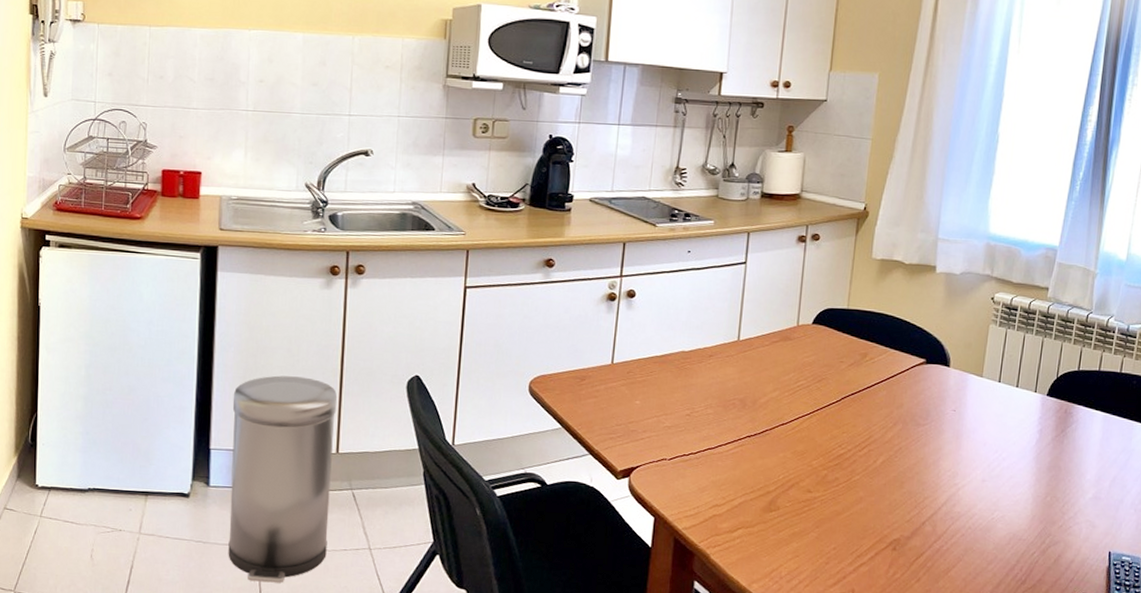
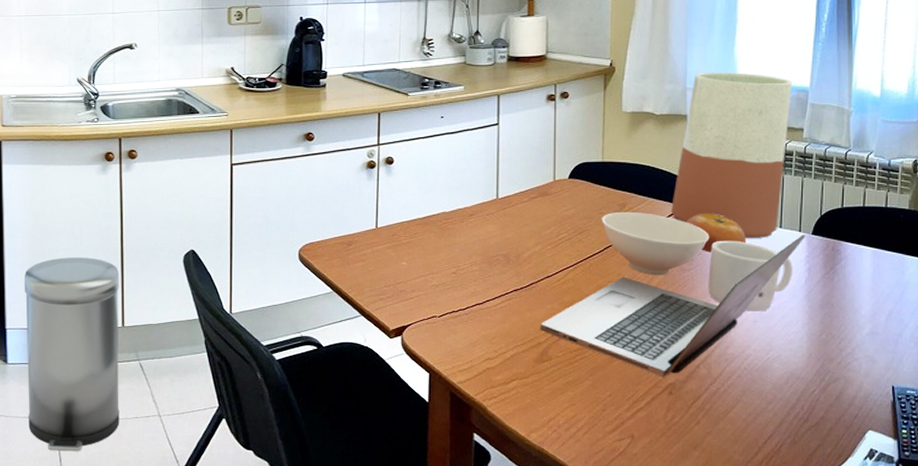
laptop: none [770,395,1041,533] -> present [540,234,806,377]
bowl: none [841,361,947,429] -> present [601,211,710,276]
vase: none [911,223,1043,397] -> present [671,71,793,238]
fruit: none [925,367,983,409] -> present [686,213,746,253]
mug: none [940,396,1025,471] -> present [708,240,793,311]

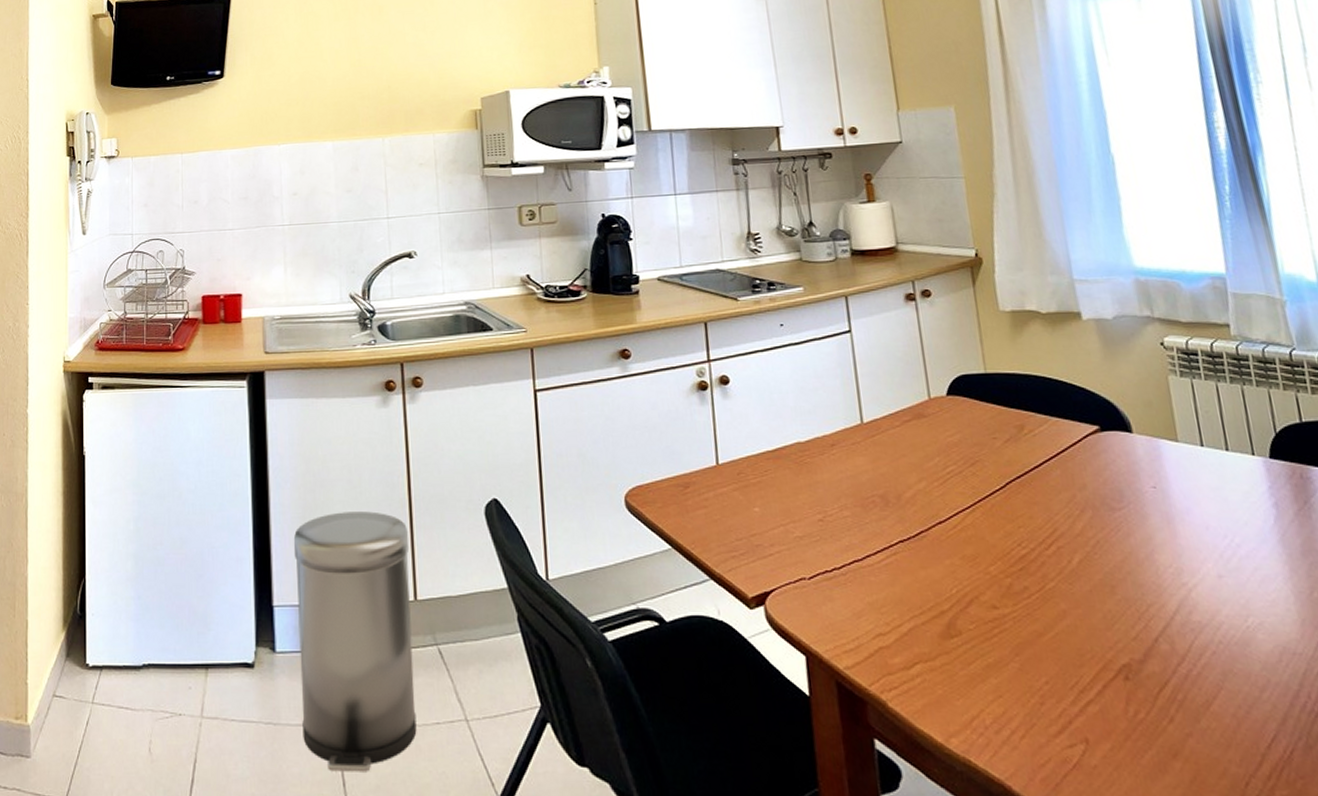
laptop: present [540,234,806,377] -> none [939,458,1263,656]
bowl: present [601,211,710,276] -> none [995,435,1139,517]
vase: present [671,71,793,238] -> none [1080,258,1223,465]
fruit: present [686,213,746,253] -> none [1104,434,1186,485]
mug: present [708,240,793,311] -> none [1142,469,1256,563]

